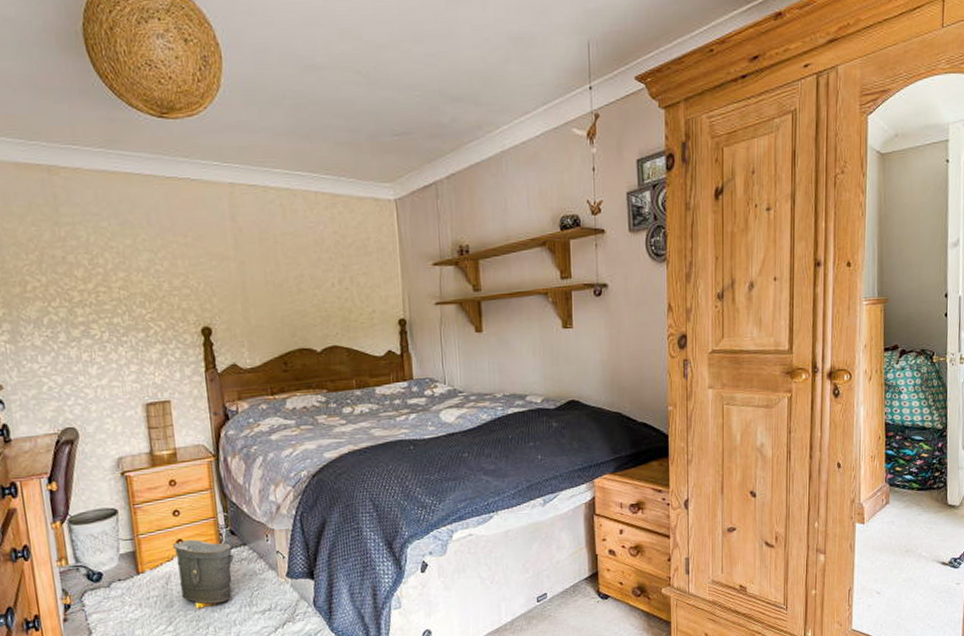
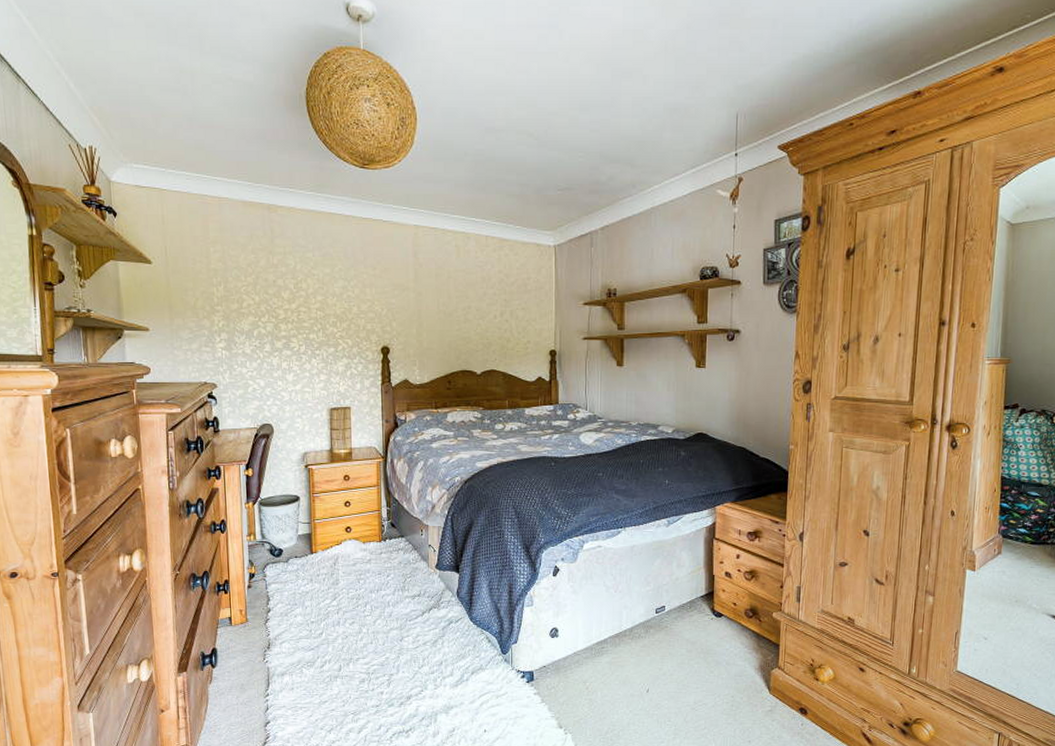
bag: present [173,539,234,609] -> none [342,528,393,588]

